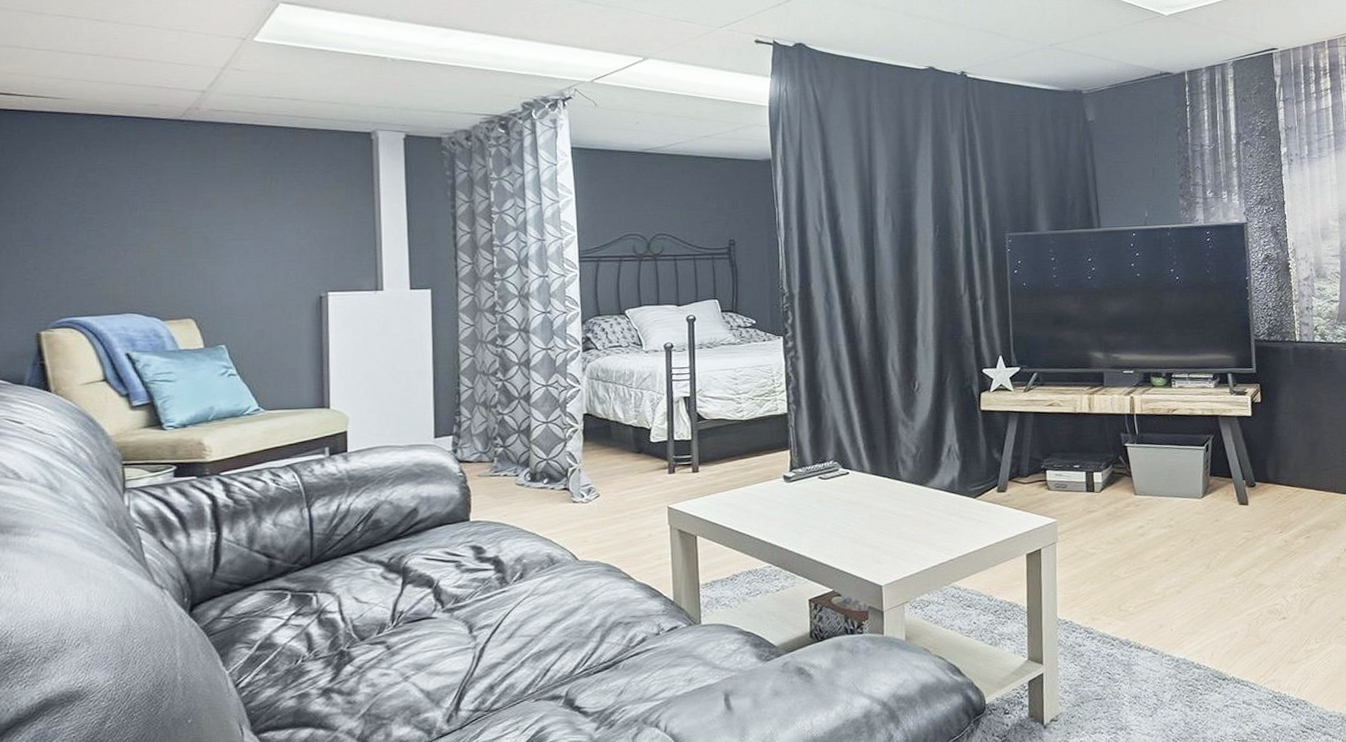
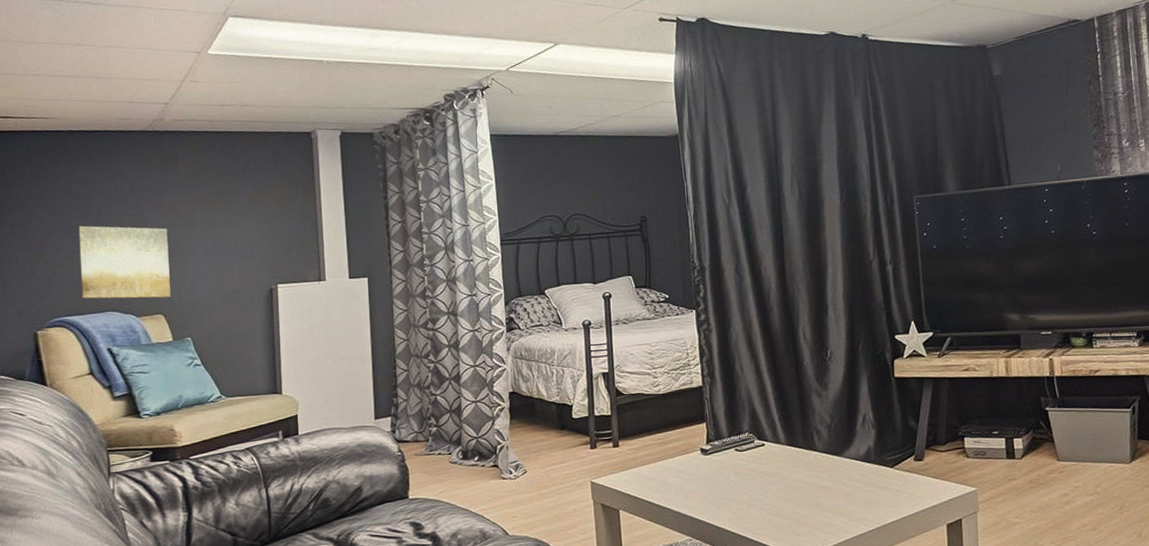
wall art: none [93,218,204,302] -> present [78,225,172,299]

